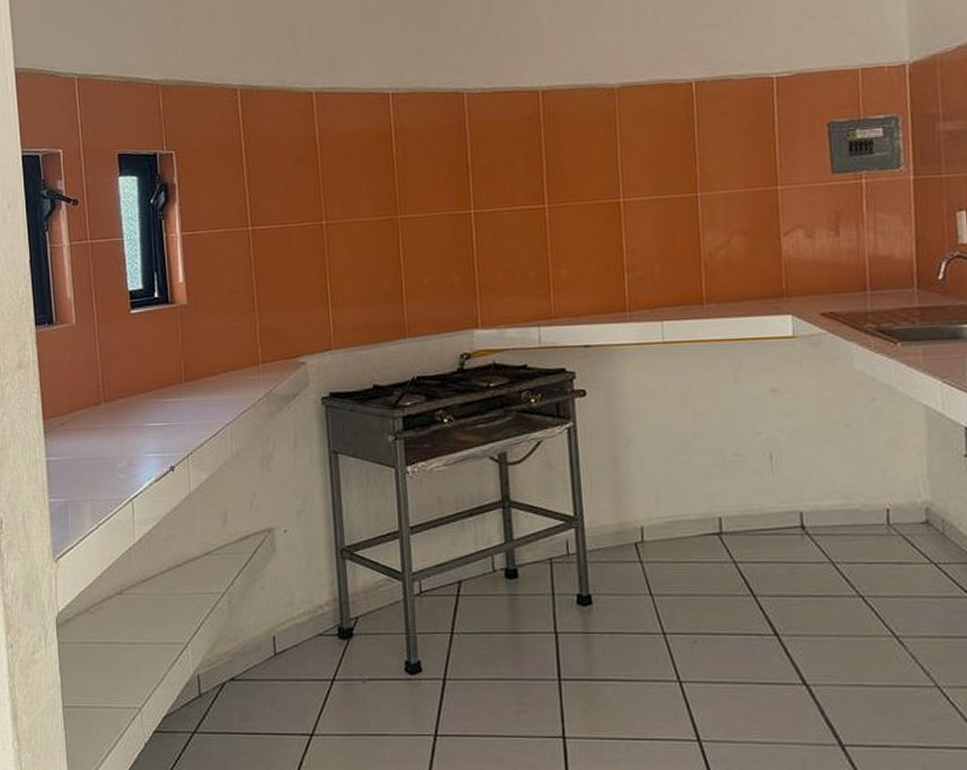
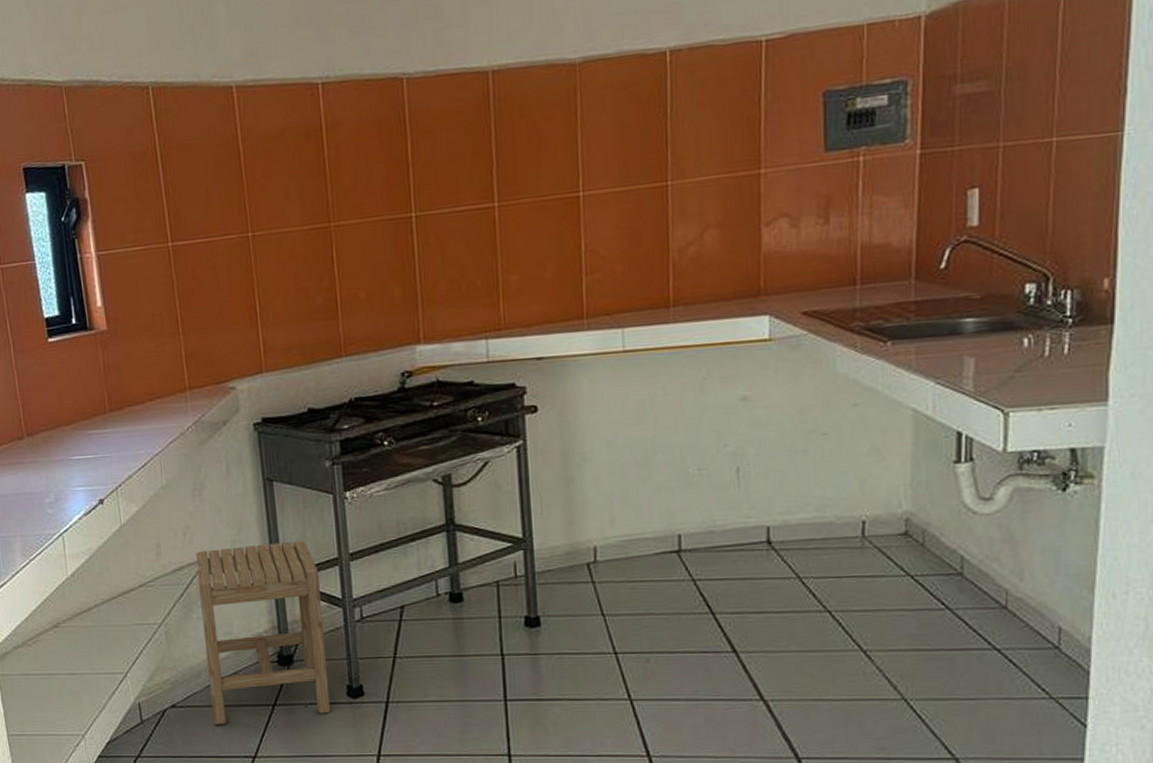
stool: none [262,512,389,700] -> present [196,540,331,725]

